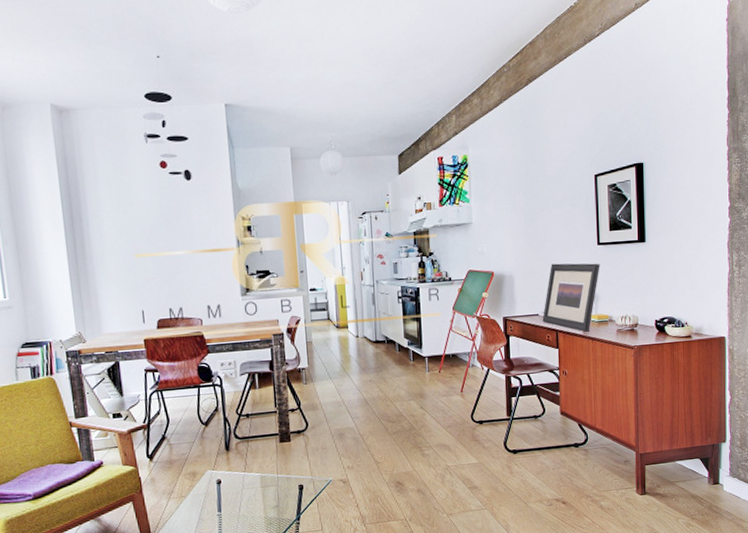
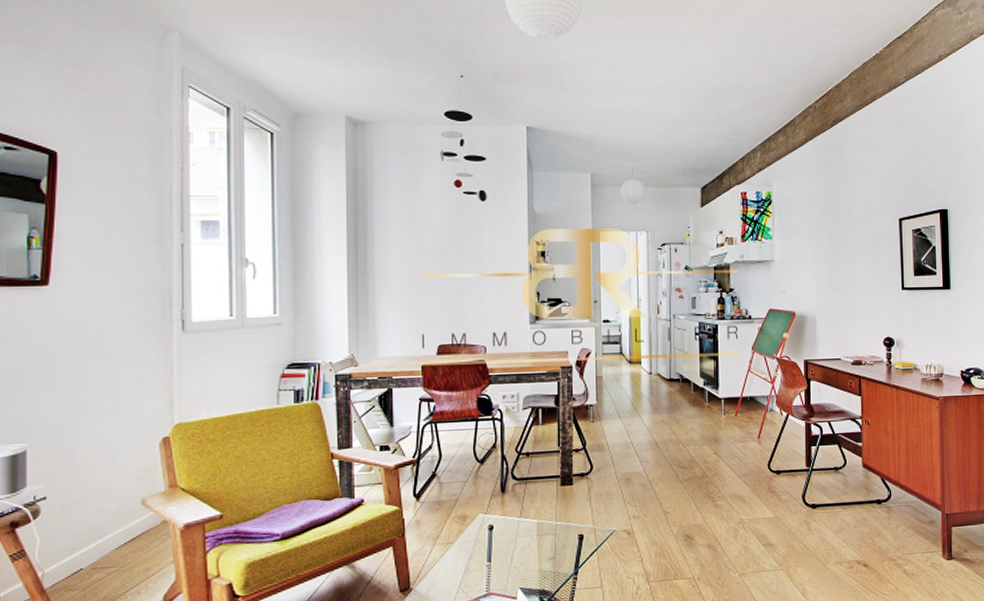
picture frame: present [542,263,600,332] -> none [844,306,905,380]

